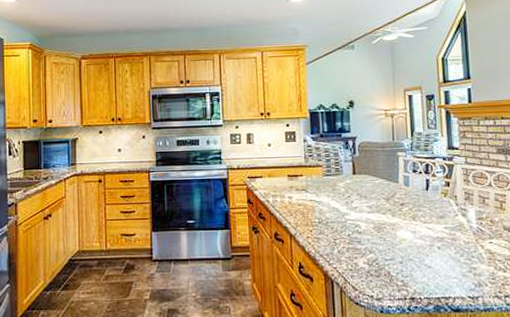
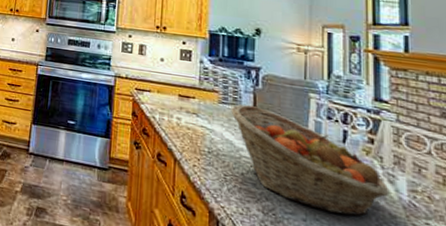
fruit basket: none [334,172,463,251] -> present [231,104,390,217]

